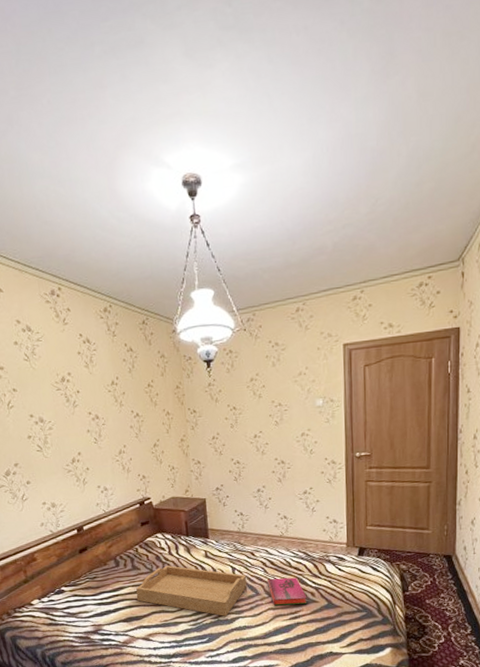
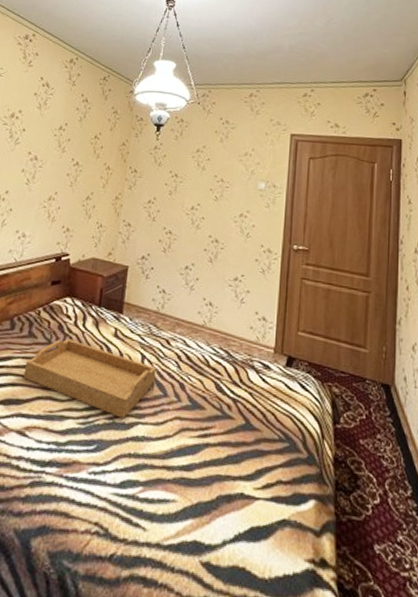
hardback book: present [266,577,308,606] -> none [178,377,222,419]

